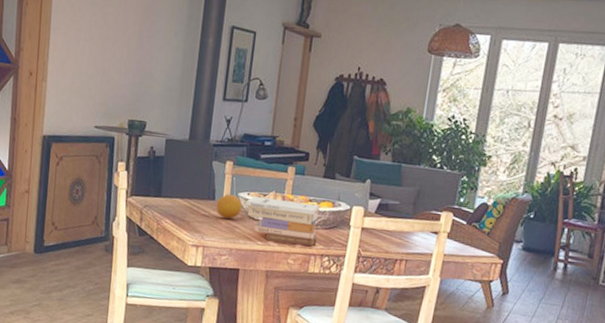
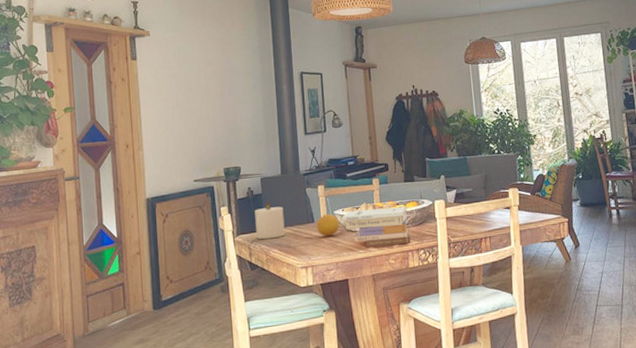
candle: none [150,167,185,209] -> present [255,202,285,240]

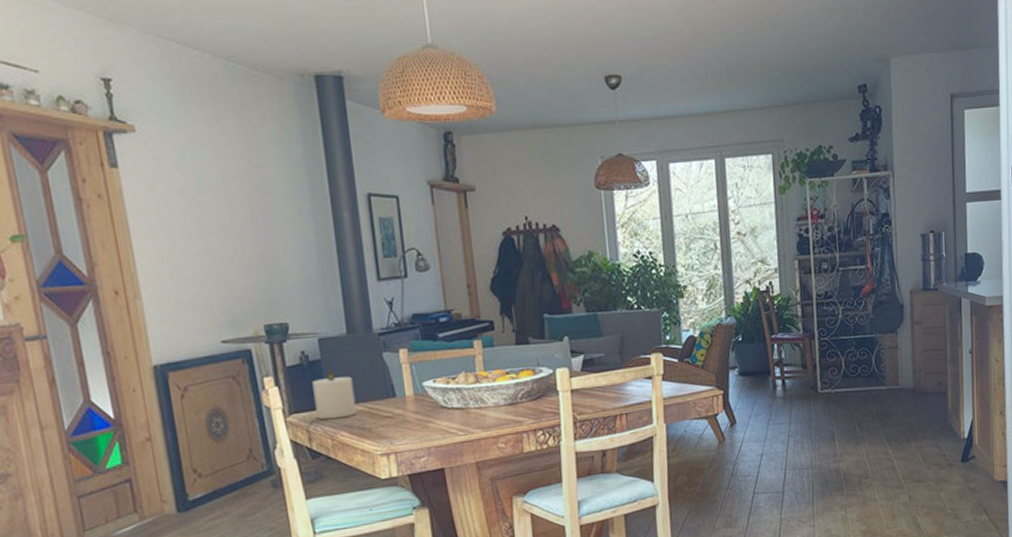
fruit: present [316,213,339,237] -> none [398,385,431,416]
books: present [342,206,410,248] -> none [433,375,525,429]

